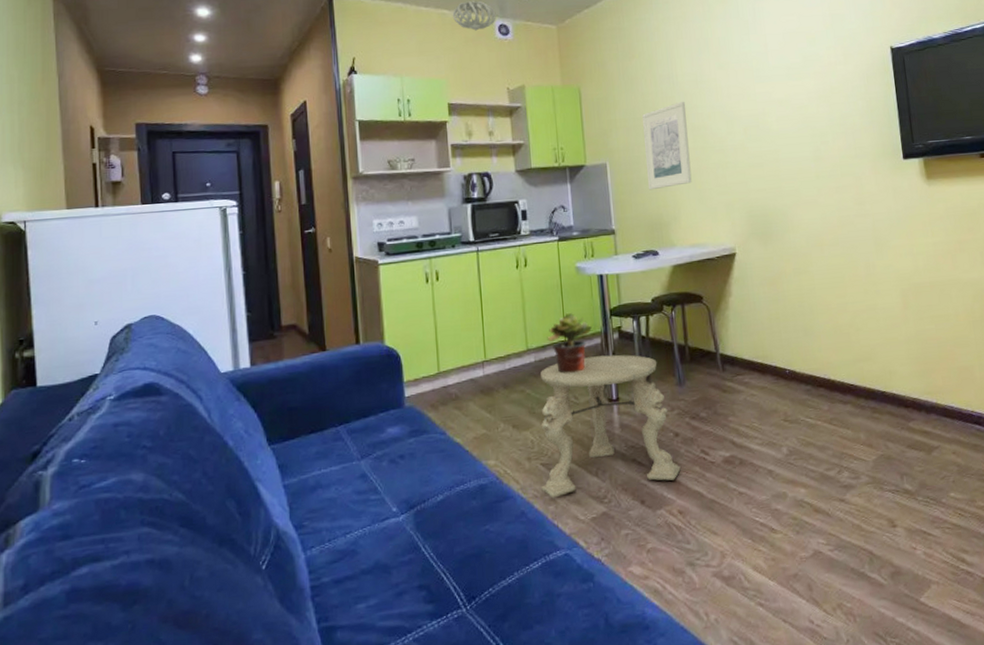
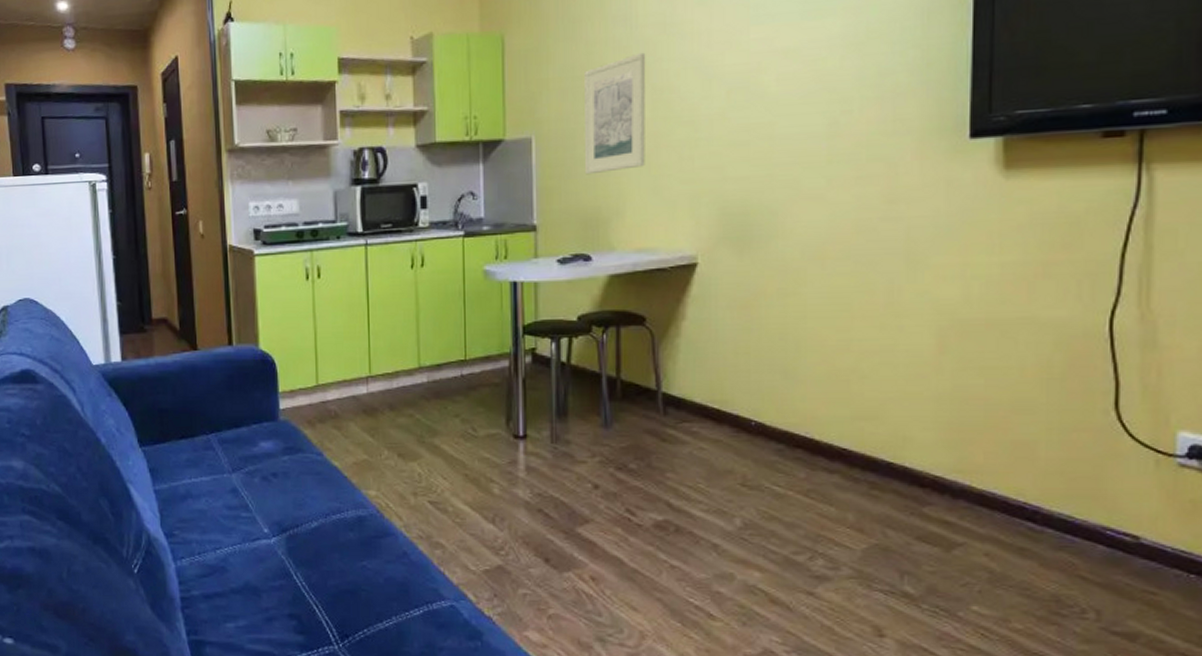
side table: present [541,354,681,499] -> none [427,382,598,542]
potted plant: present [547,312,592,373] -> none [443,326,499,399]

